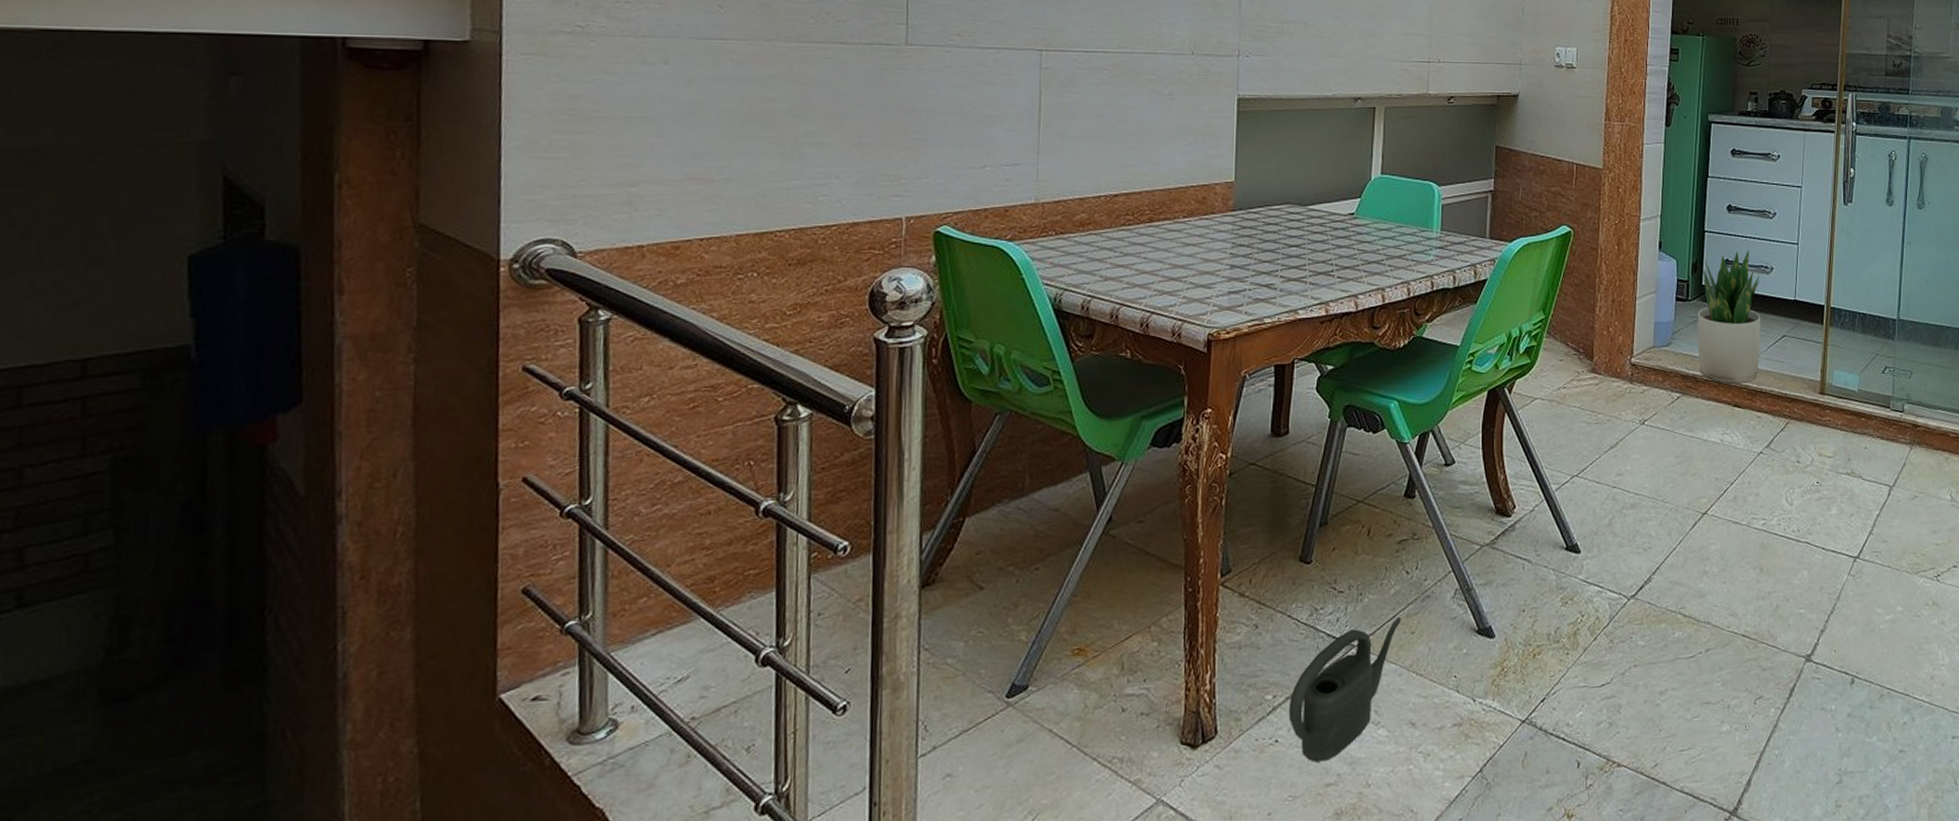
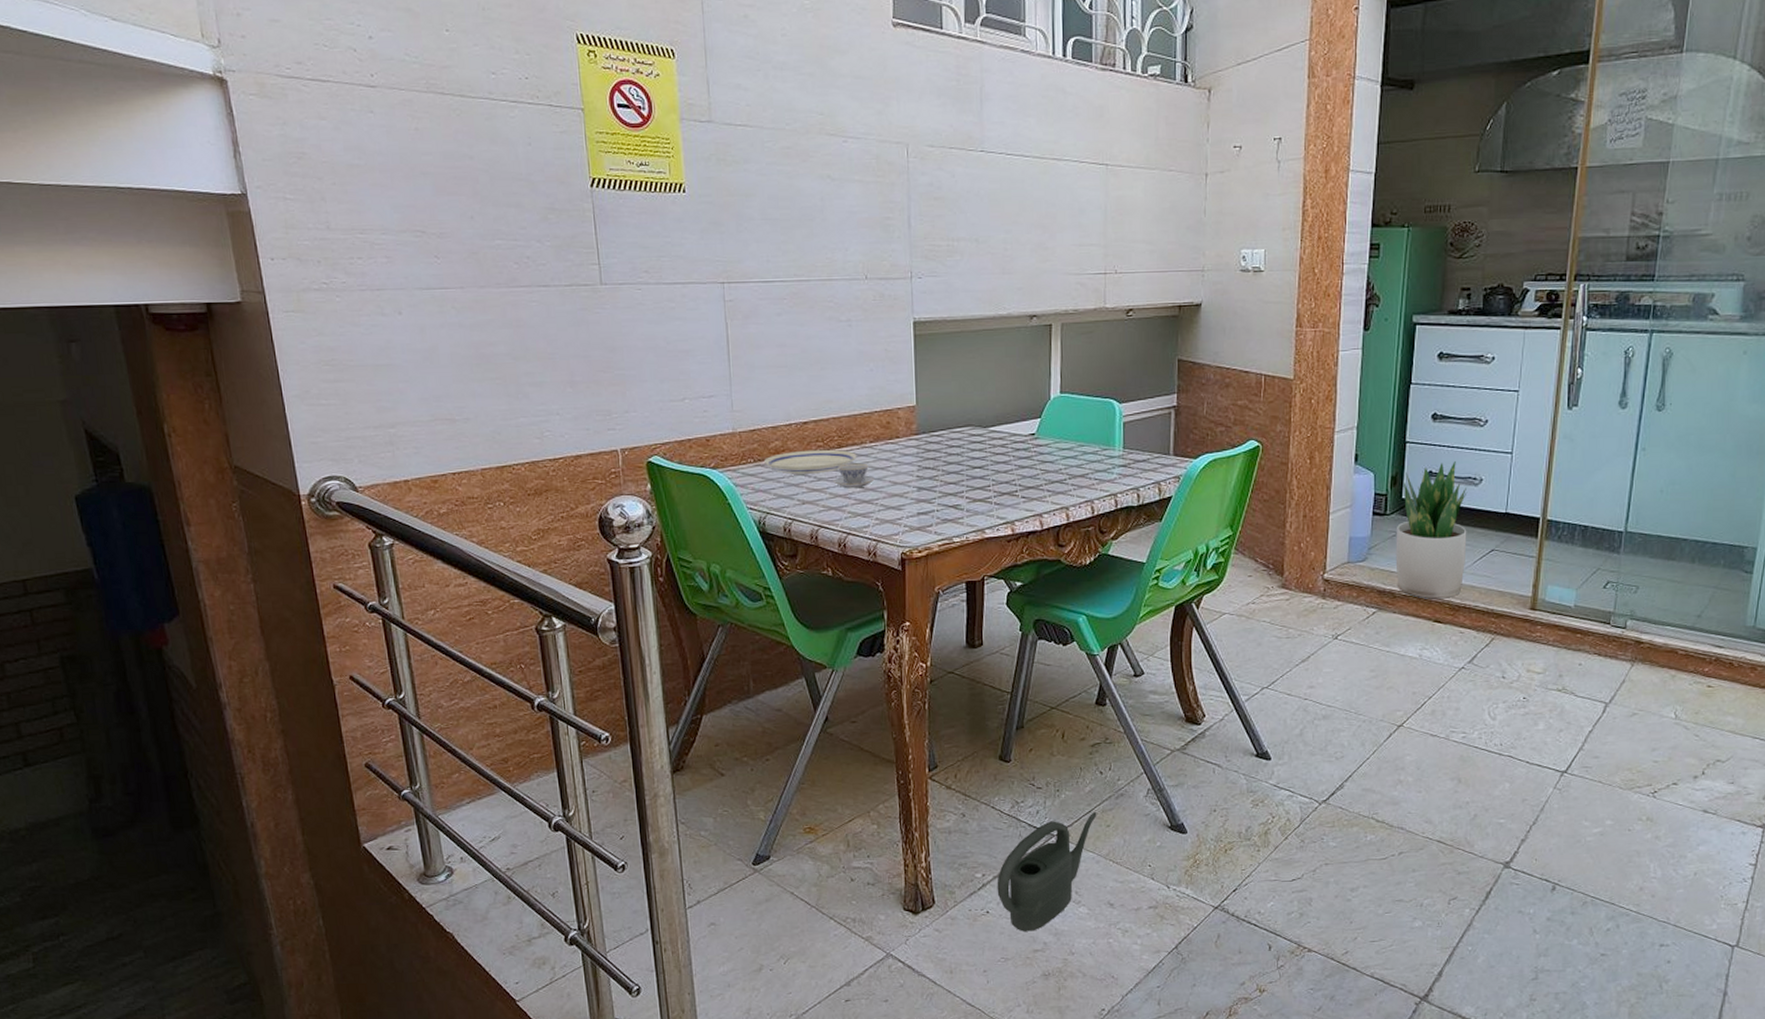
plate: none [1067,223,1169,249] -> present [764,449,857,475]
teacup: none [1140,238,1185,265] -> present [833,463,875,489]

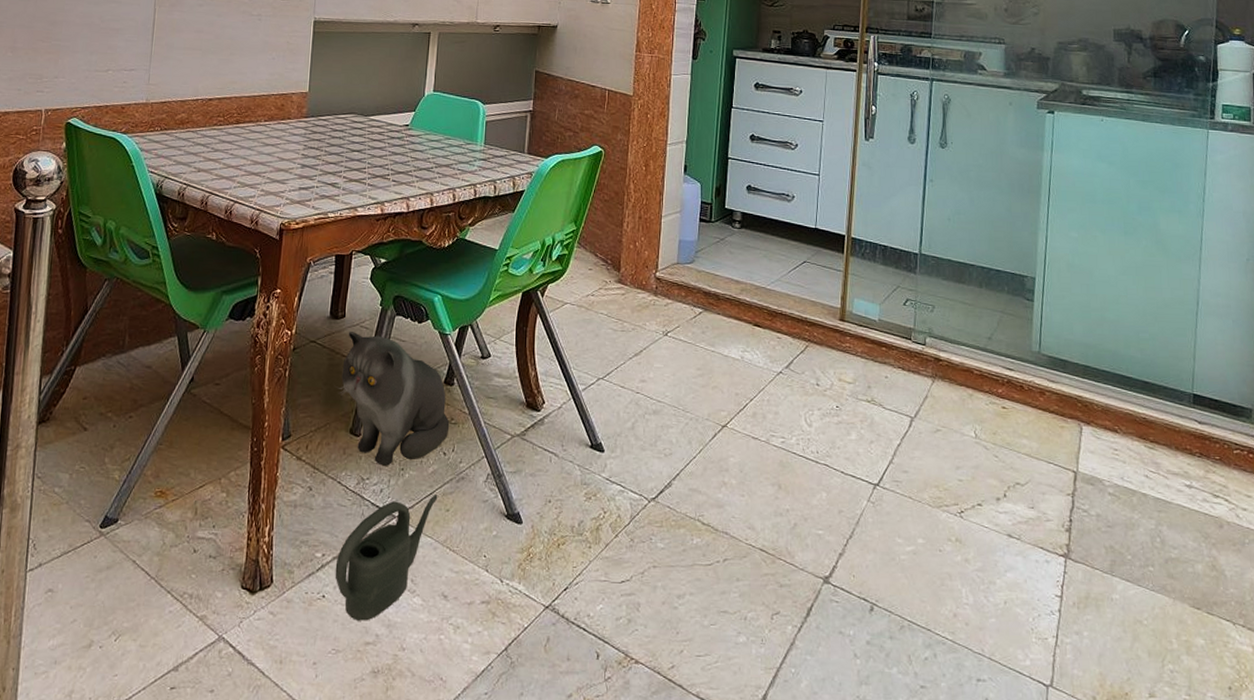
plate: present [764,449,857,475] -> none [170,123,252,146]
teacup: present [833,463,875,489] -> none [228,138,265,161]
cat: none [979,660,1105,789] -> present [335,332,450,466]
planter: present [1395,461,1468,599] -> none [719,178,782,304]

